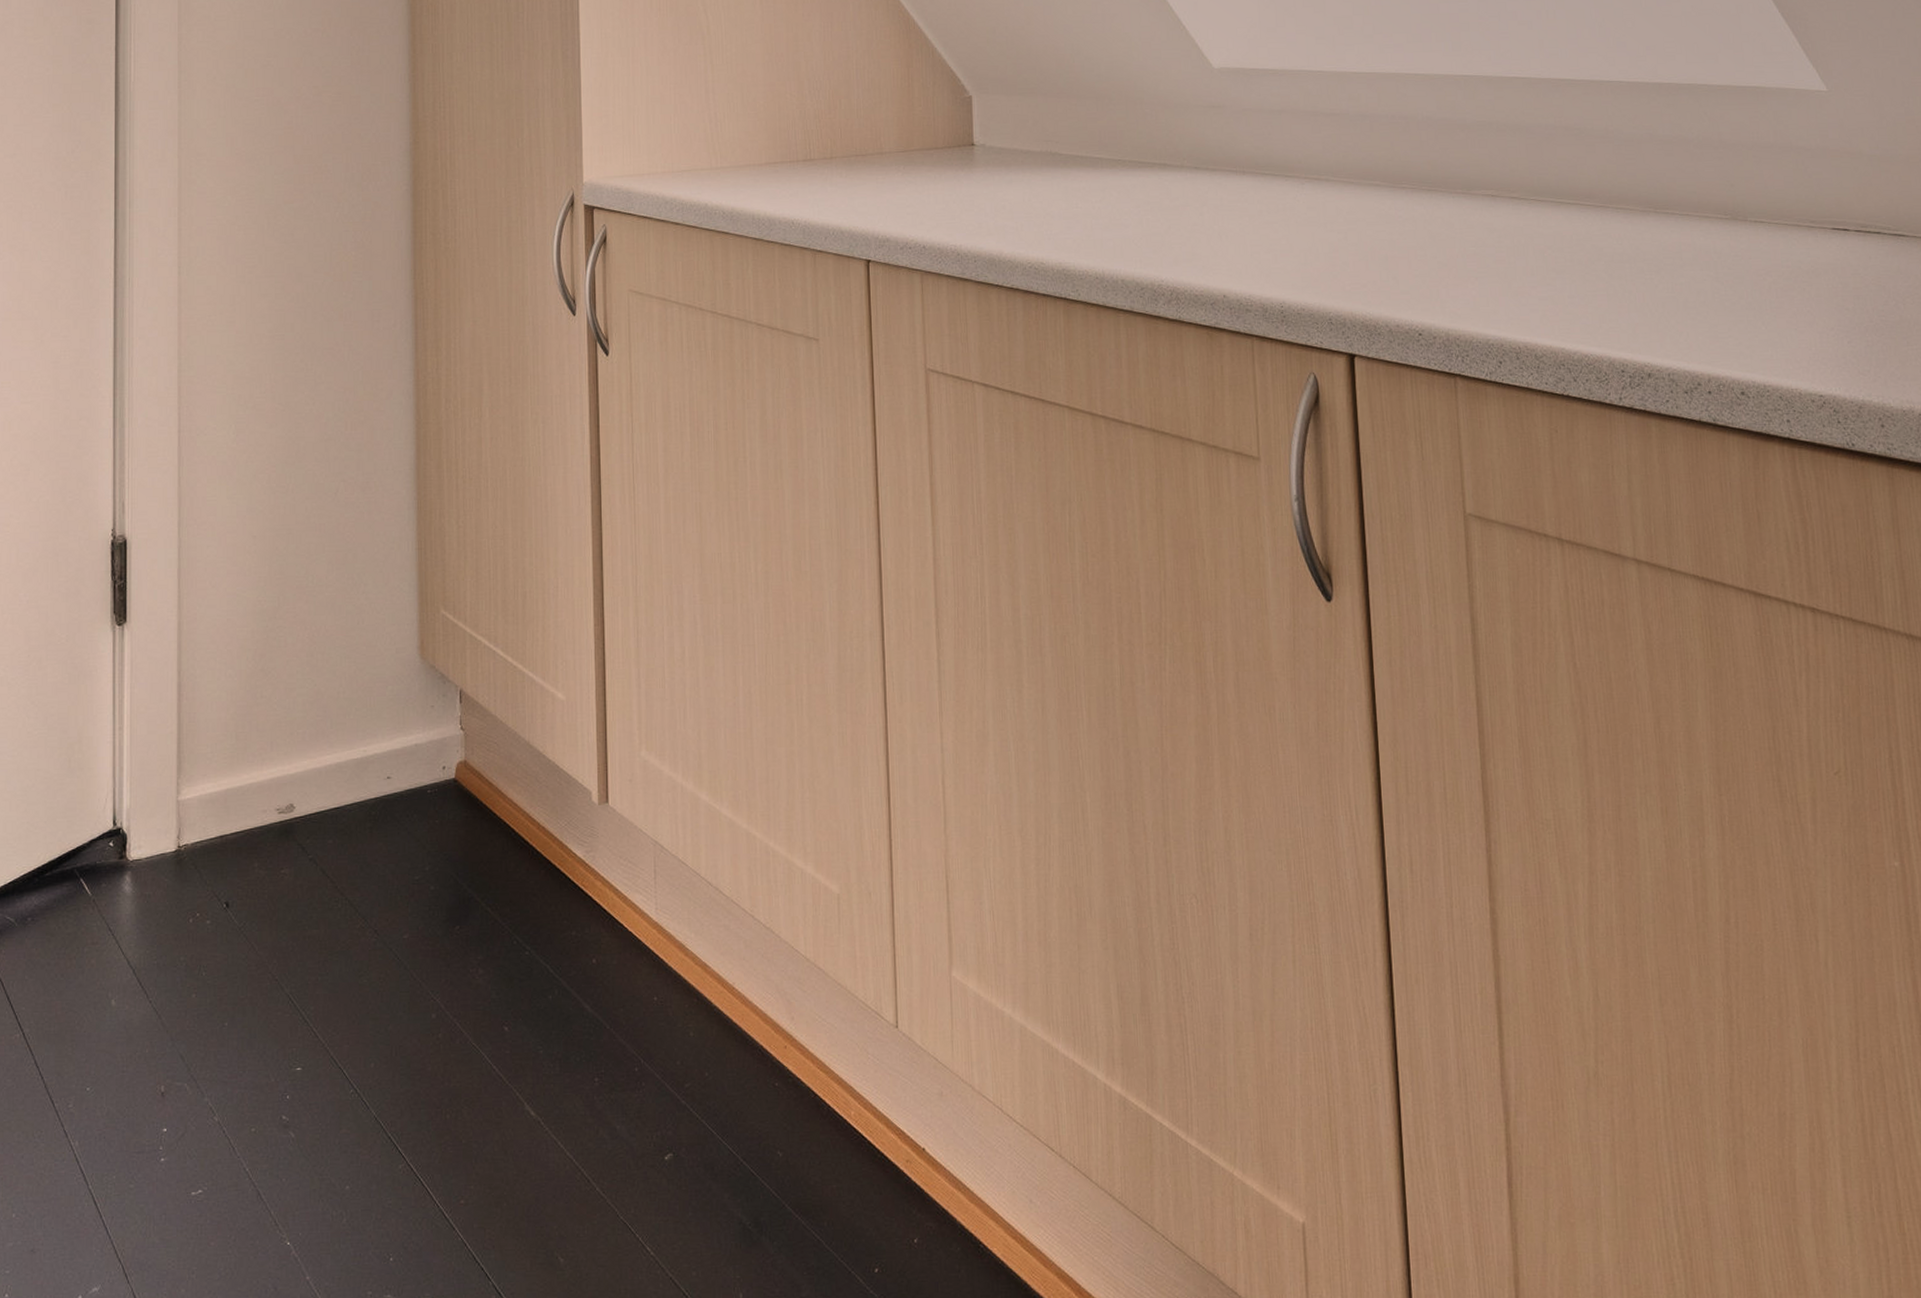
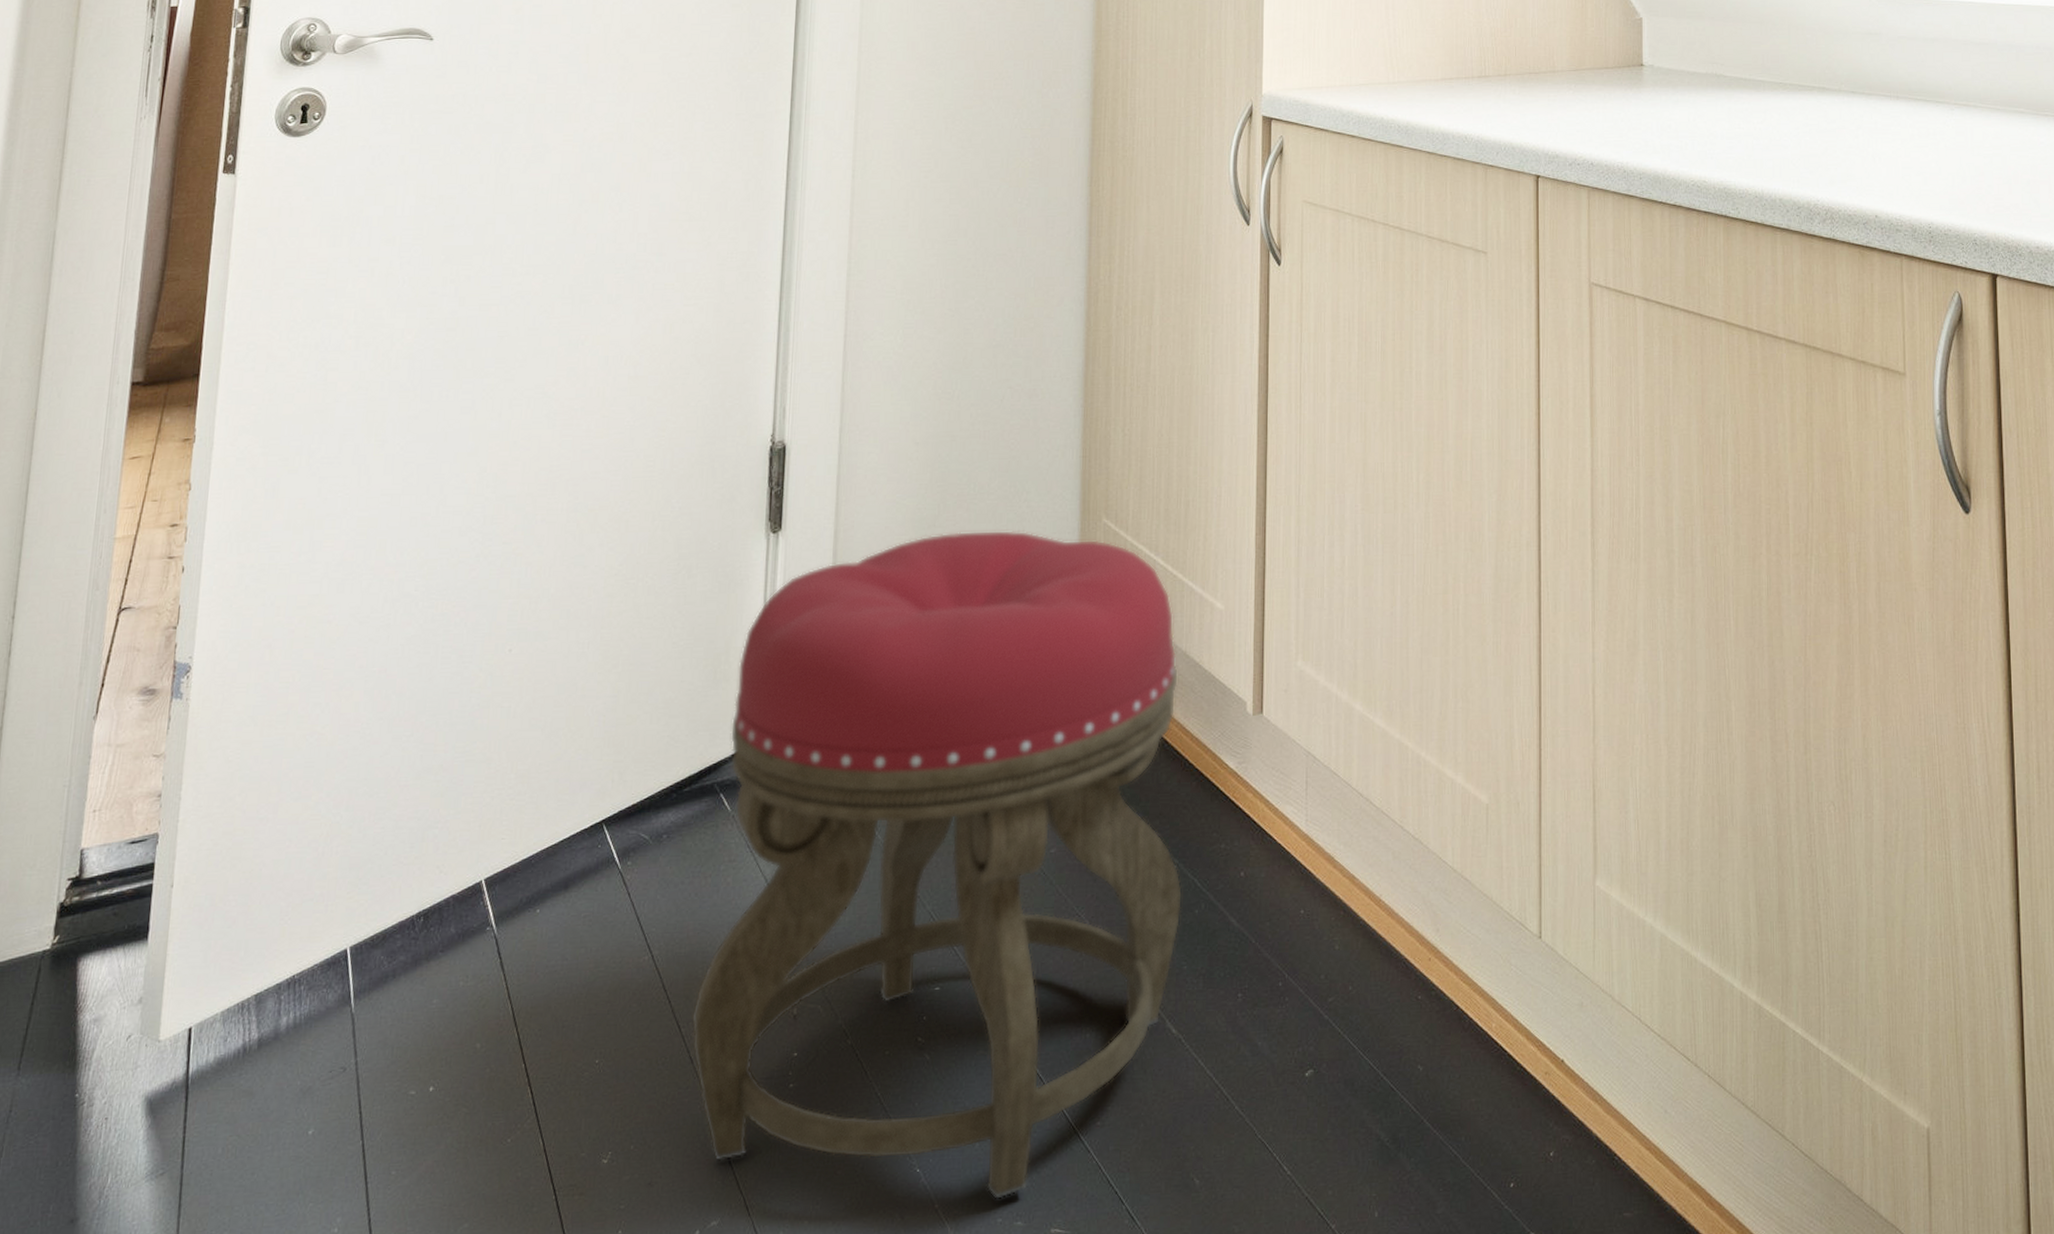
stool: none [63,621,536,1273] -> present [691,530,1183,1199]

